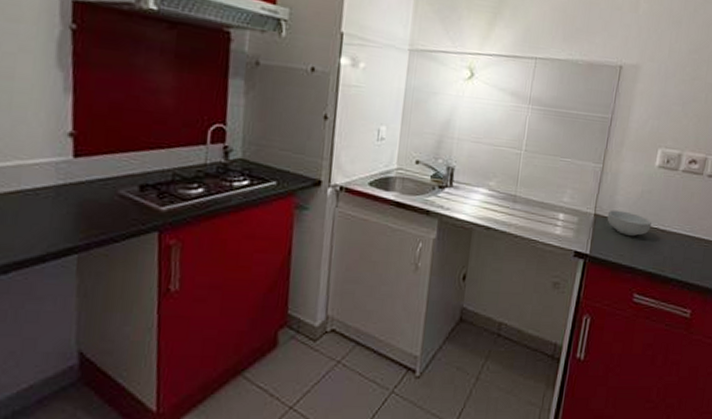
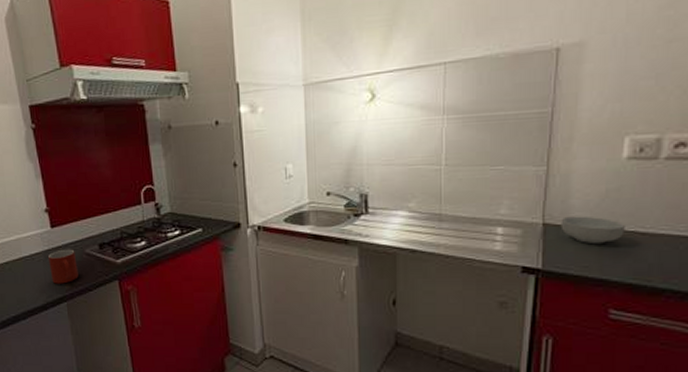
mug: none [60,186,104,231] -> present [47,249,78,284]

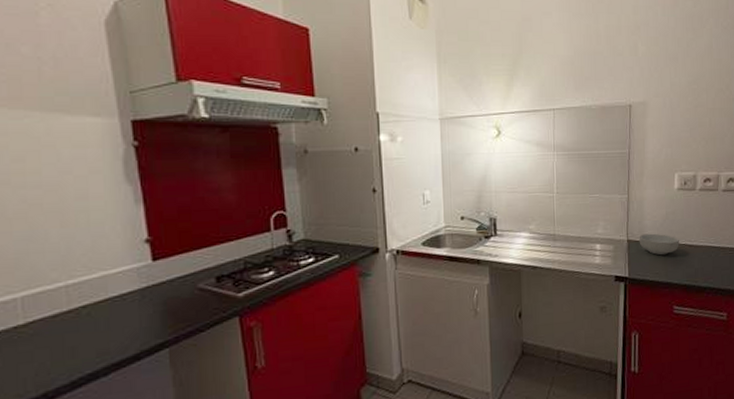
mug: present [47,249,78,284] -> none [145,284,187,328]

